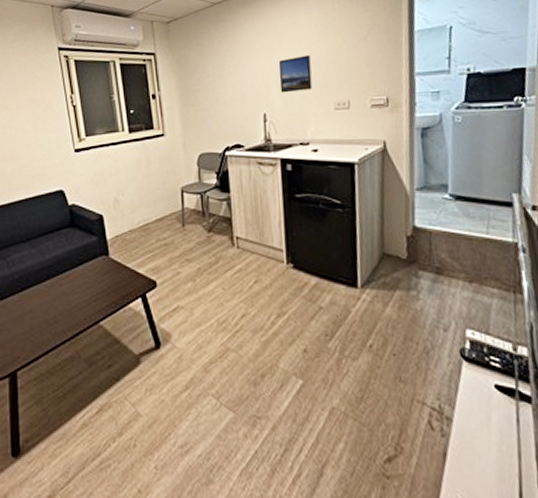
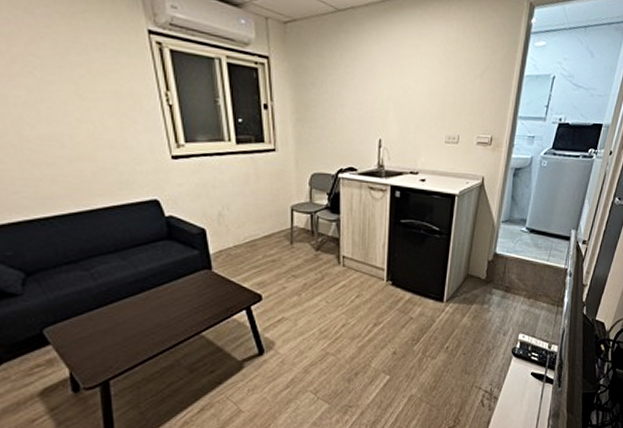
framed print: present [278,55,313,93] -> none [397,84,430,121]

